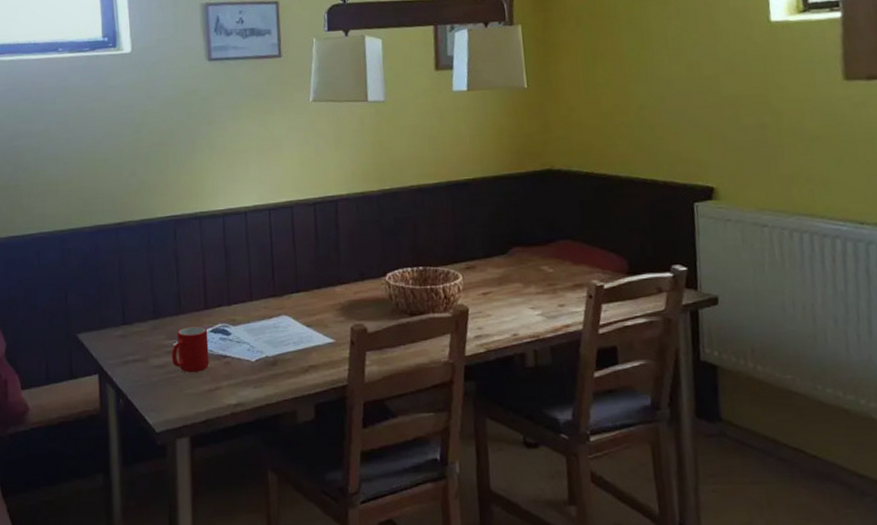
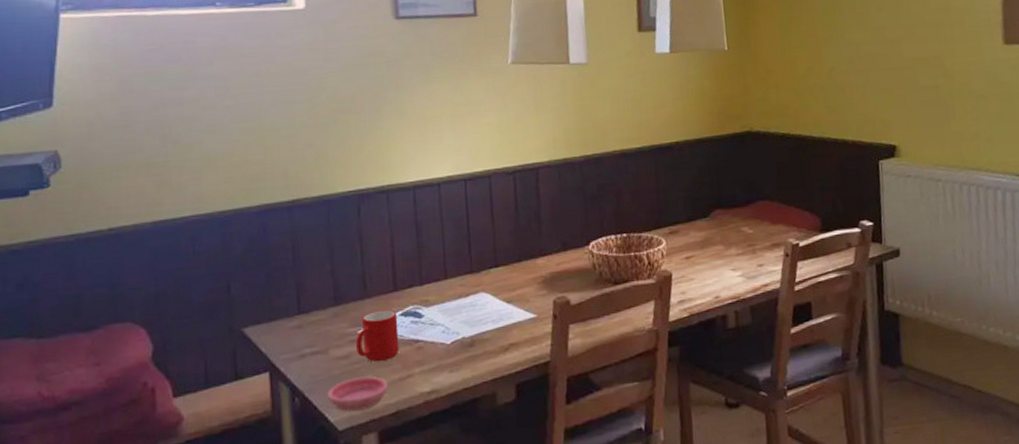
saucer: none [147,385,200,416] -> present [327,376,389,412]

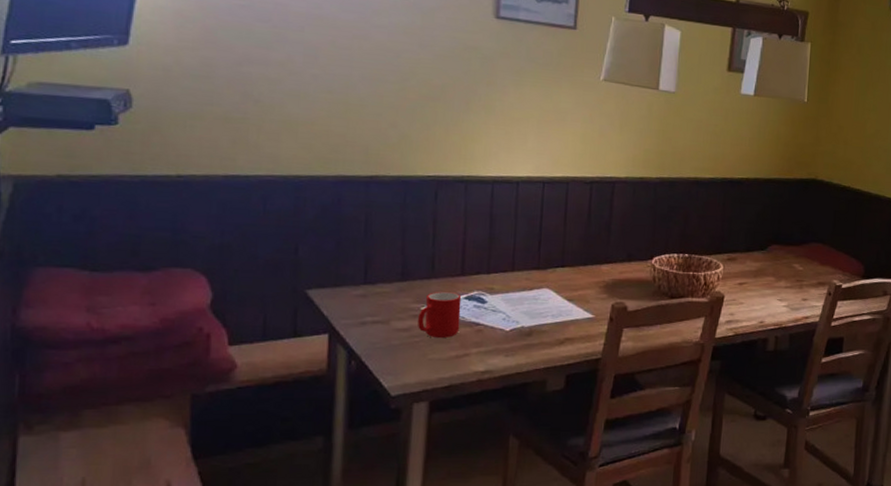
saucer: present [327,376,389,412] -> none [384,350,445,380]

